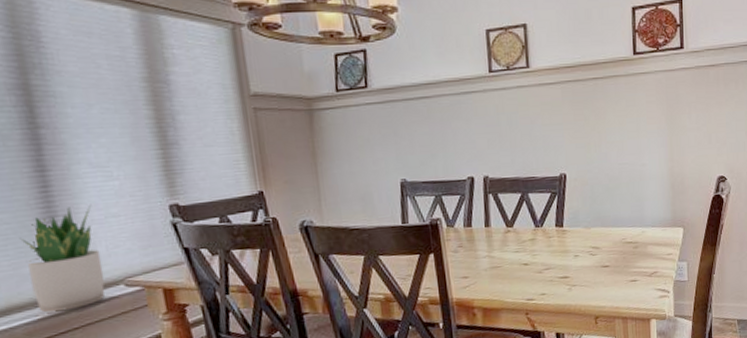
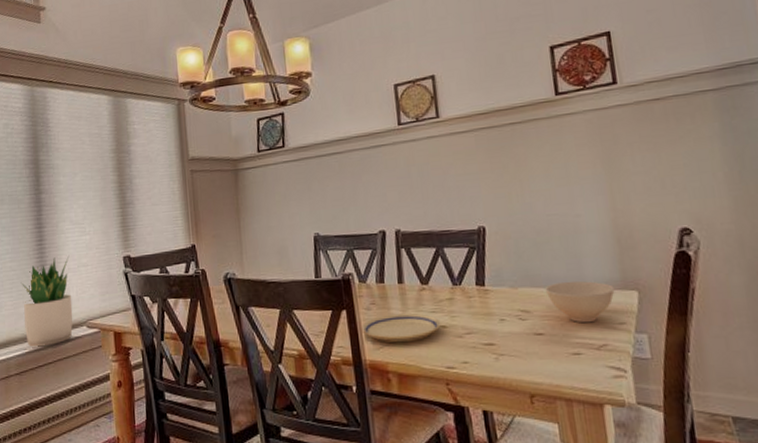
plate: none [449,253,523,282] -> present [362,313,441,343]
bowl: none [613,220,666,256] -> present [545,280,615,323]

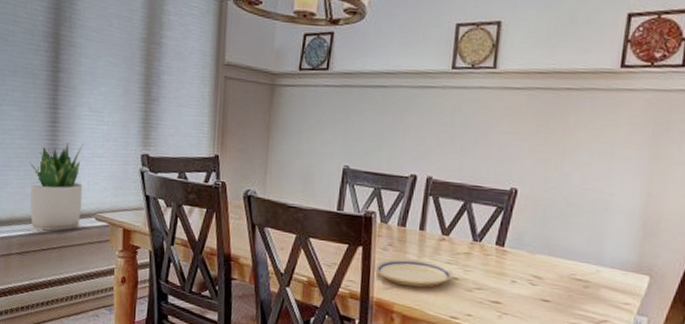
bowl: present [545,280,615,323] -> none [561,255,629,299]

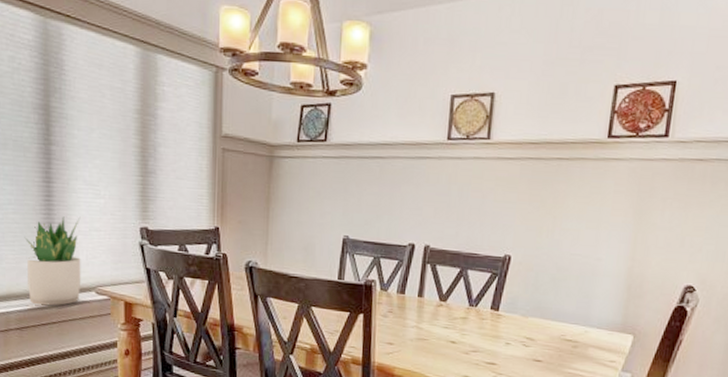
plate: present [375,258,454,288] -> none [376,324,451,352]

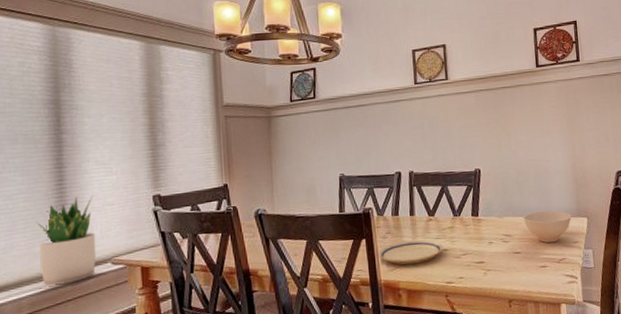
plate: none [376,324,451,352] -> present [378,239,443,265]
bowl: none [552,317,614,357] -> present [523,211,572,243]

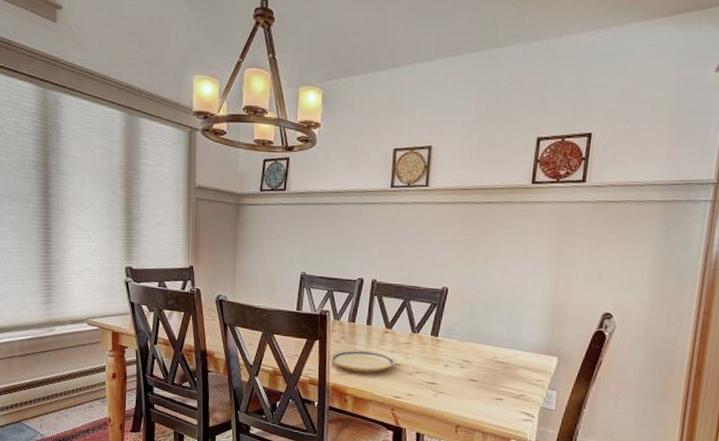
planter: present [36,195,96,286] -> none [26,258,75,336]
bowl: present [523,211,572,243] -> none [486,342,541,377]

